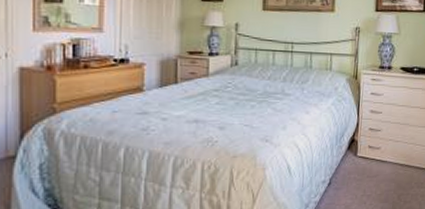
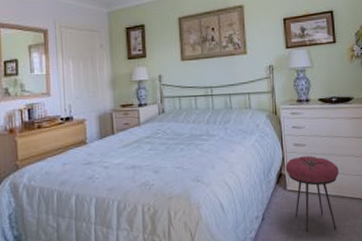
stool: none [358,124,410,198] -> present [285,156,339,232]

